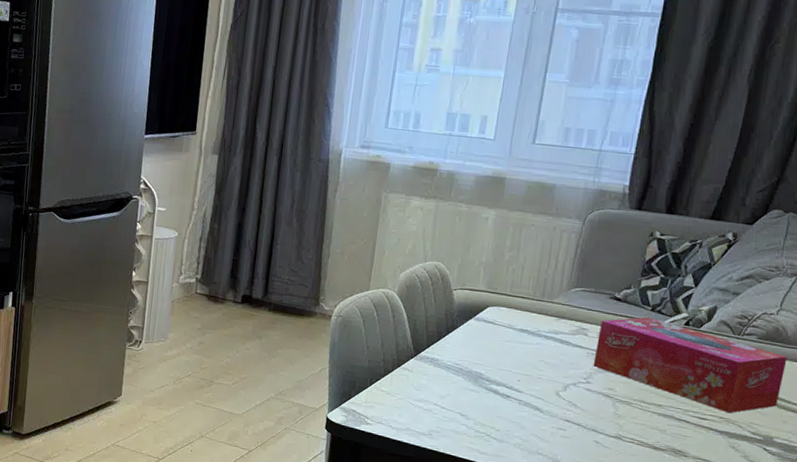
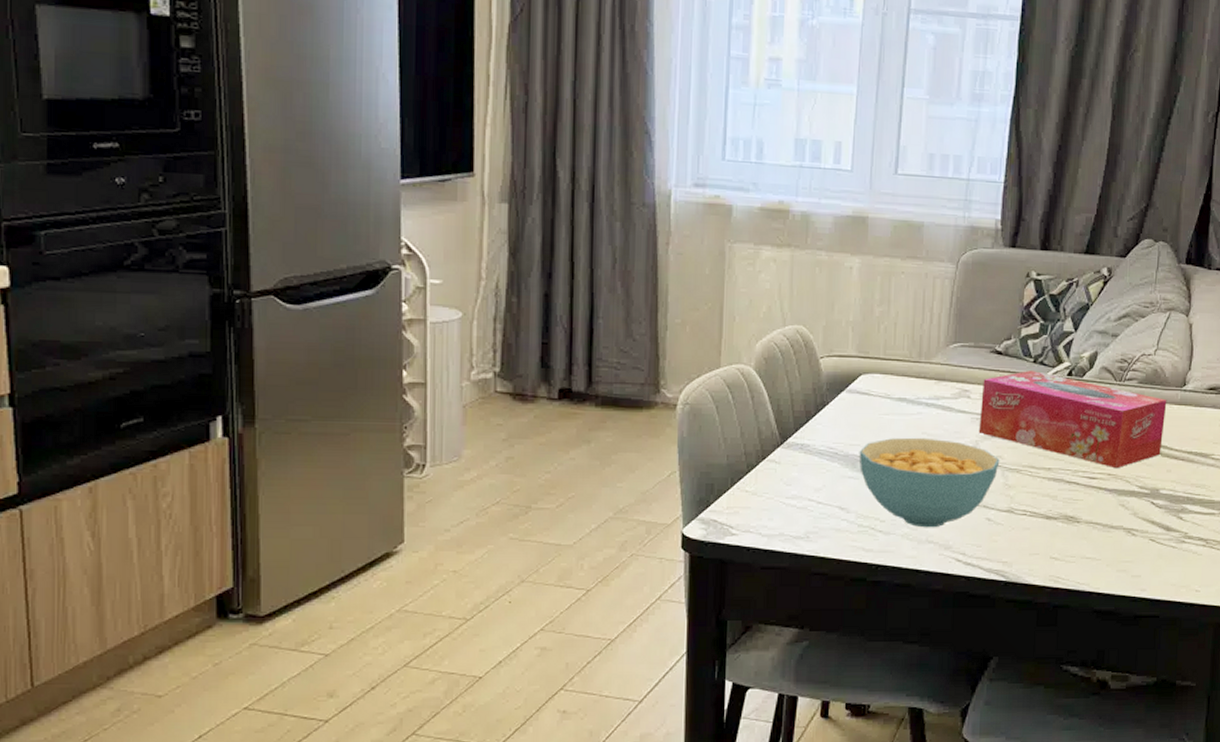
cereal bowl: none [481,361,612,443] -> present [859,437,1000,528]

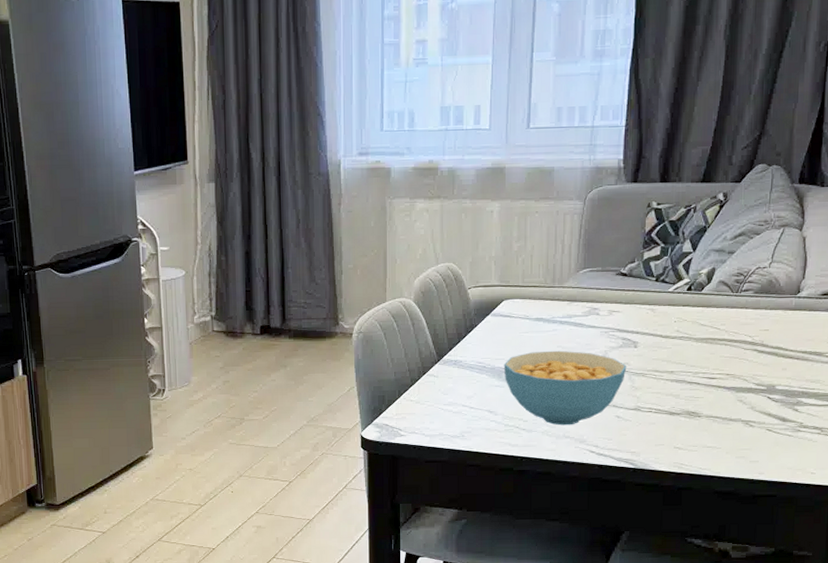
tissue box: present [978,371,1167,469] -> none [607,288,782,369]

